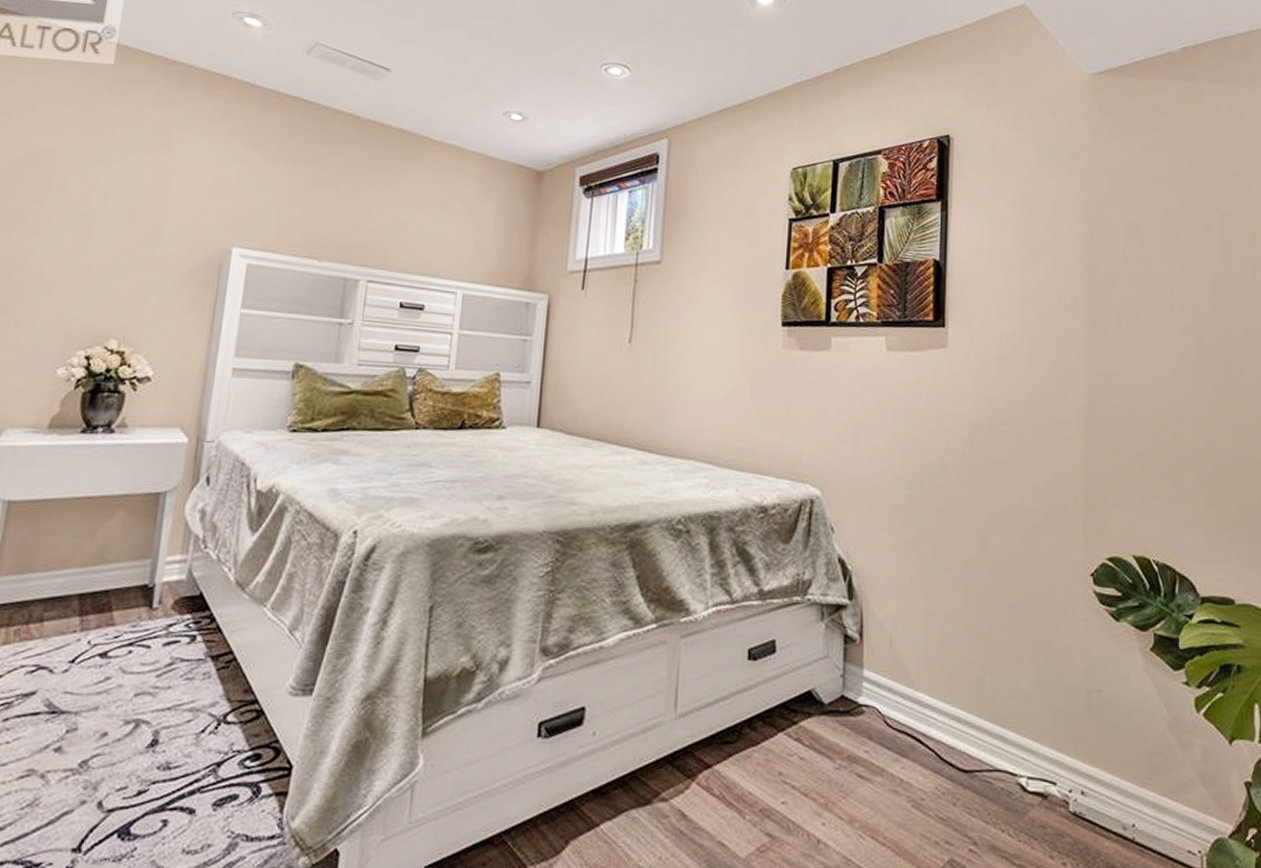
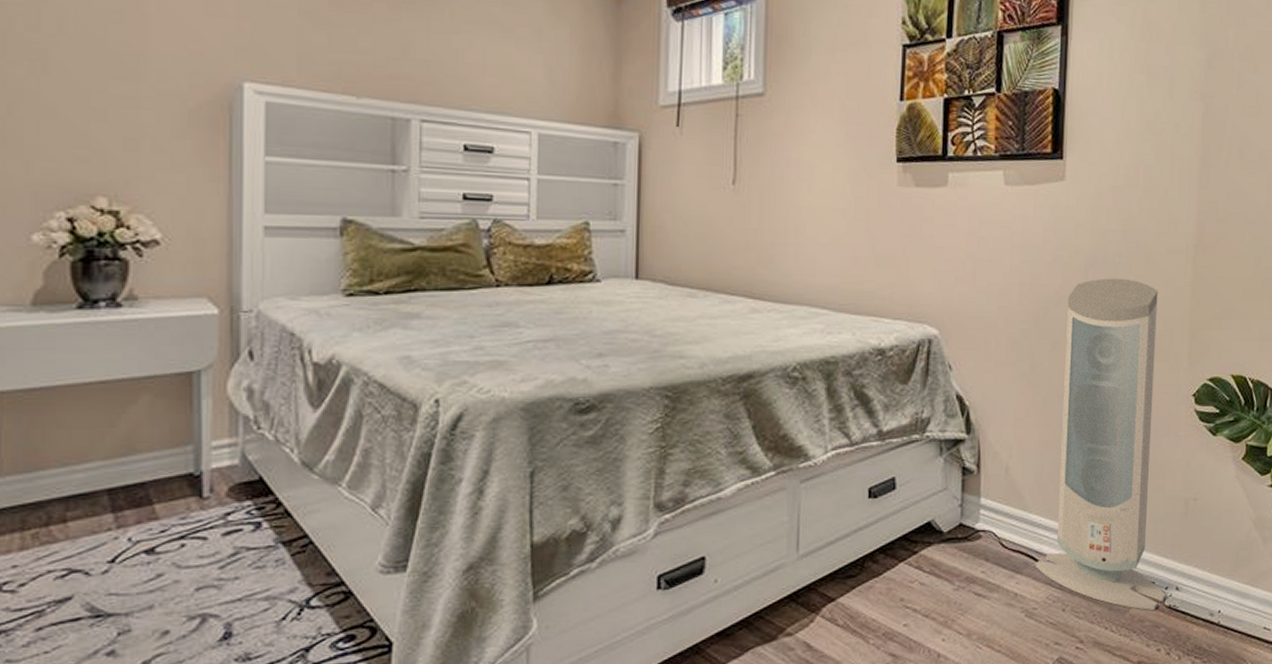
air purifier: none [923,446,1070,816] -> present [1036,278,1166,611]

